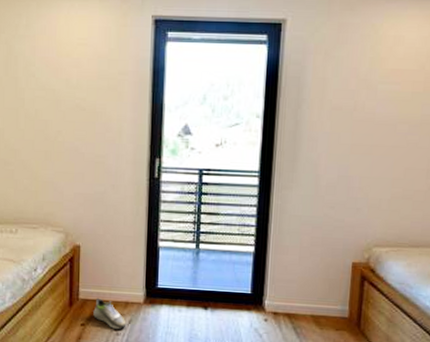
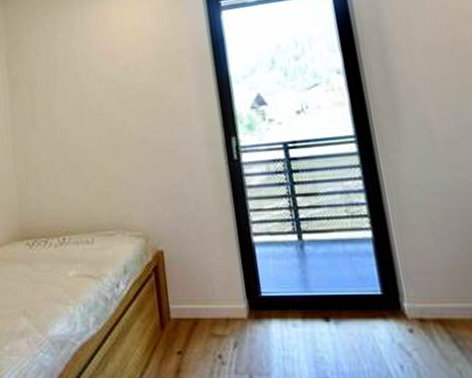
shoe: present [93,298,127,329] -> none [189,315,232,356]

